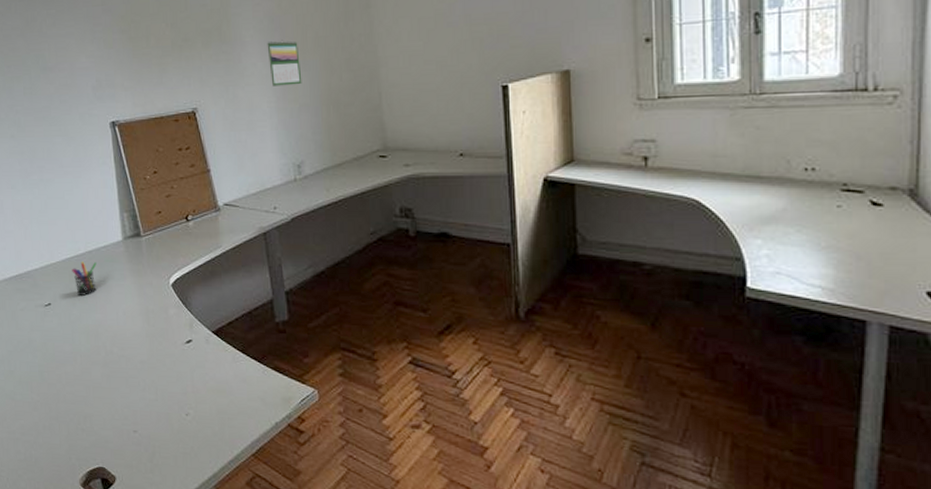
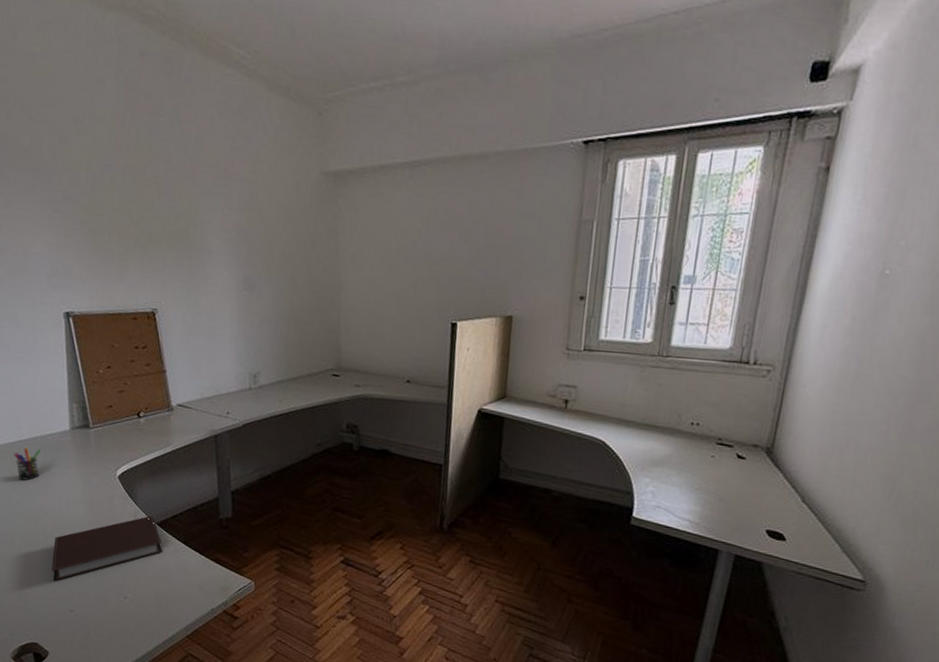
notebook: none [113,323,220,401] -> present [51,515,162,582]
calendar: present [267,40,302,86] -> none [233,252,265,299]

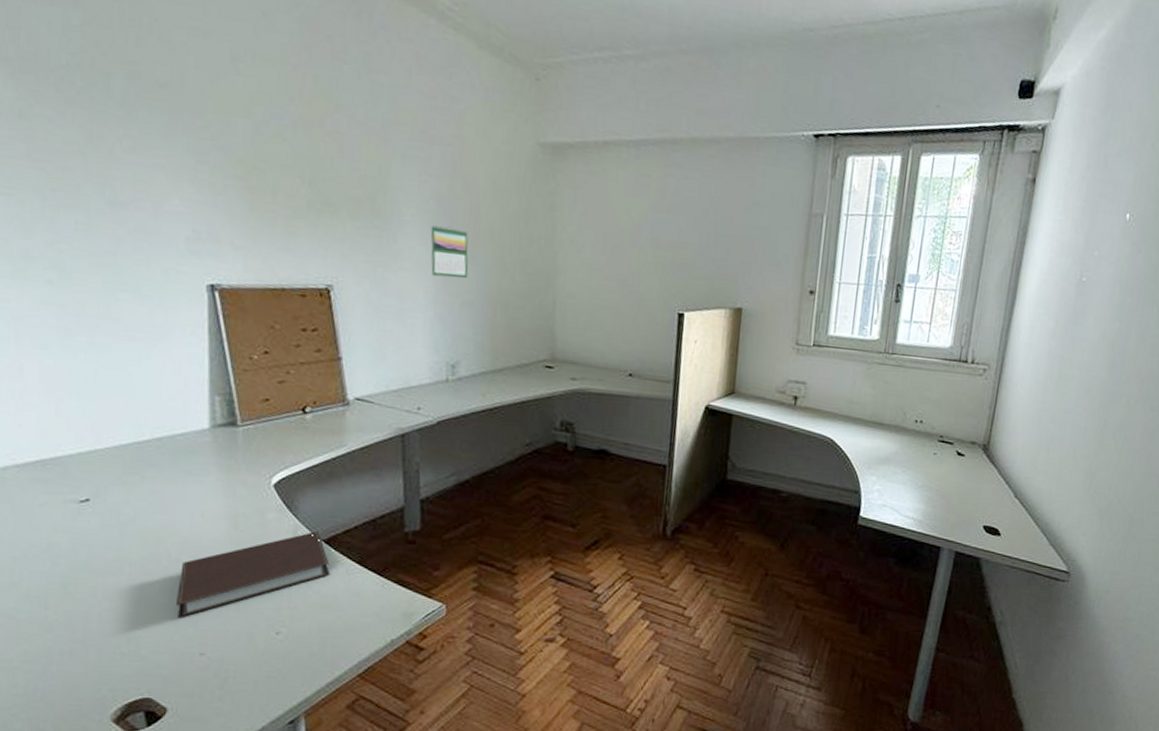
pen holder: present [14,447,41,481] -> none [128,450,167,492]
calendar: none [233,252,265,299] -> present [430,224,469,279]

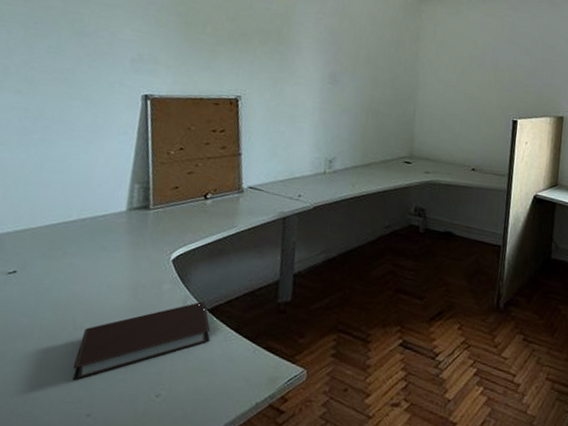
calendar: present [430,224,469,279] -> none [319,50,351,92]

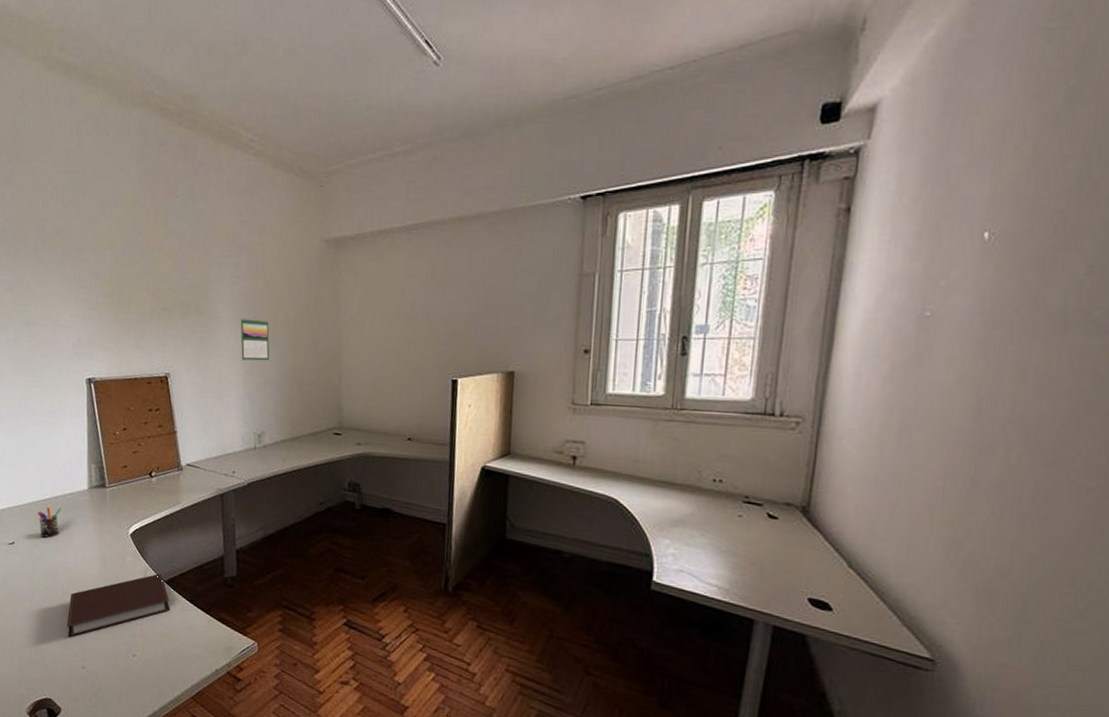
pen holder: none [54,229,88,265] -> present [37,506,61,538]
calendar: none [319,50,351,92] -> present [240,317,270,361]

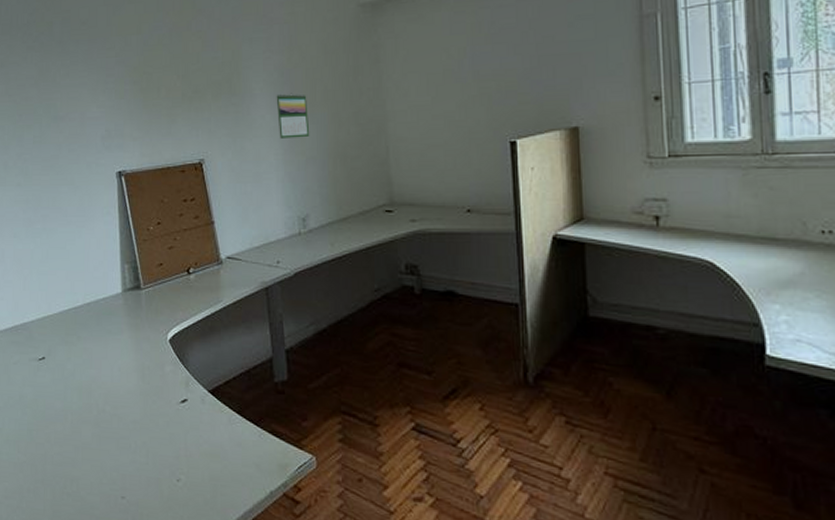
pen holder: present [37,506,61,538] -> none [69,314,94,350]
notebook: present [66,573,170,638] -> none [103,381,215,463]

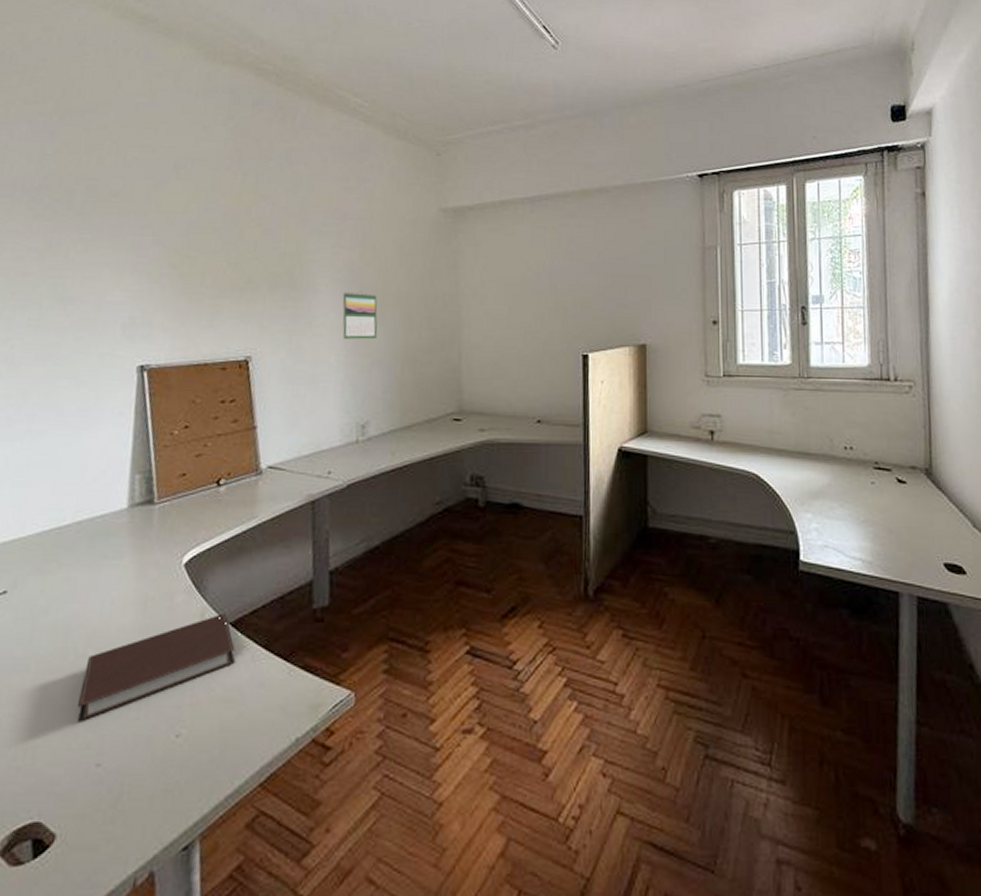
notebook: none [103,381,215,463] -> present [77,612,236,723]

